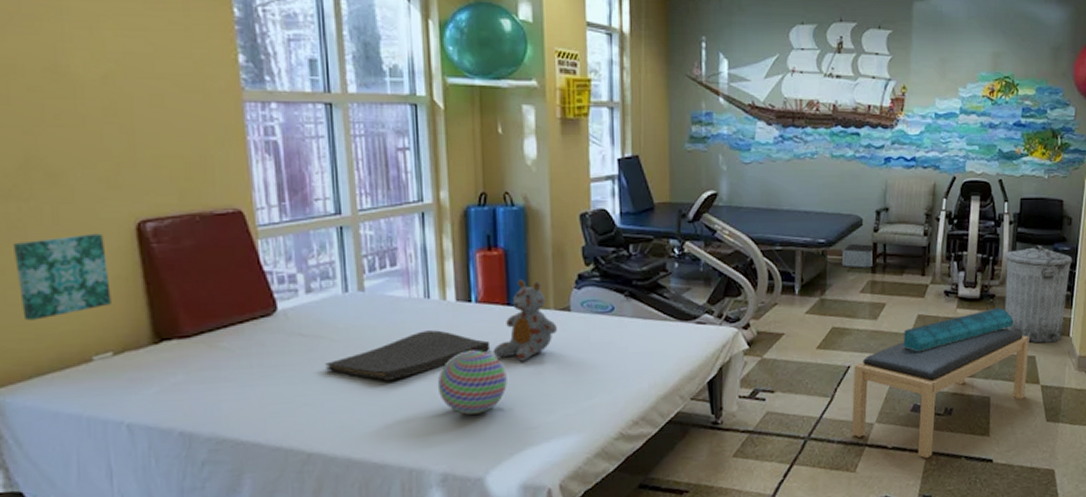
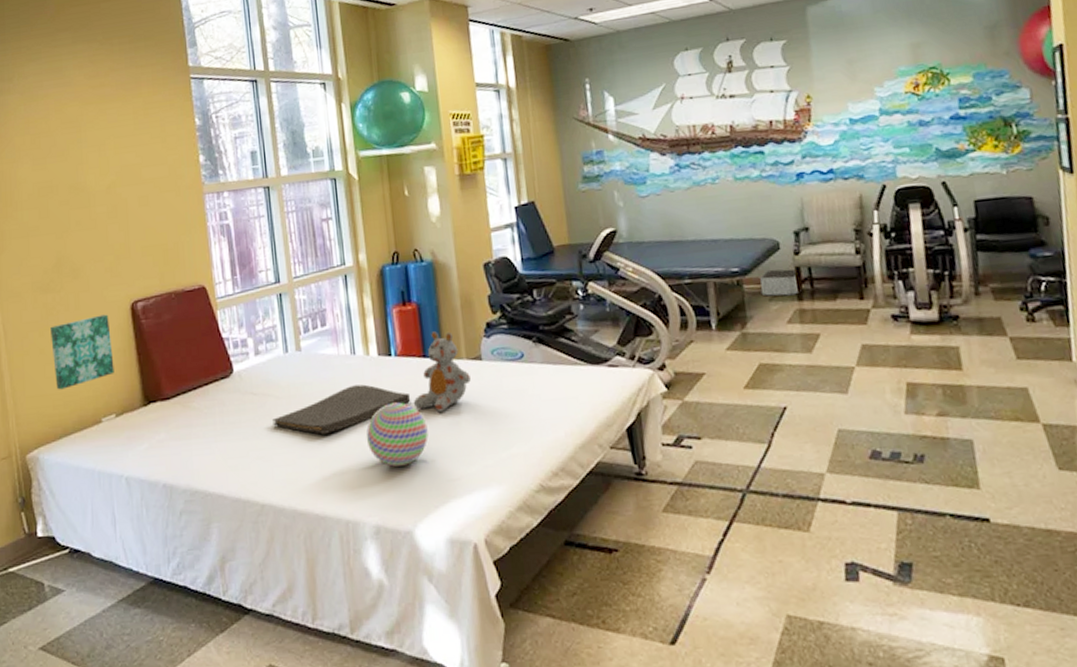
bench: present [851,328,1029,459] -> none [790,355,1022,517]
foam roller: present [903,308,1014,352] -> none [847,330,991,388]
trash can: present [1004,245,1072,343] -> none [964,253,1062,372]

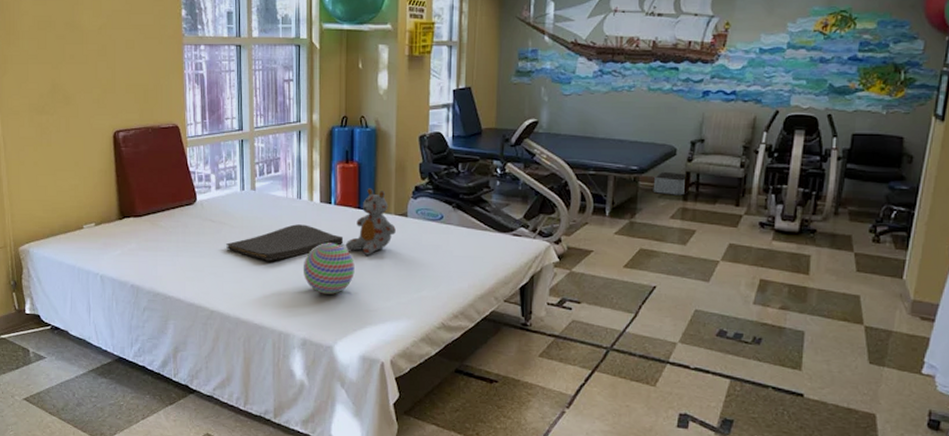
wall art: present [50,314,114,390] -> none [44,139,96,198]

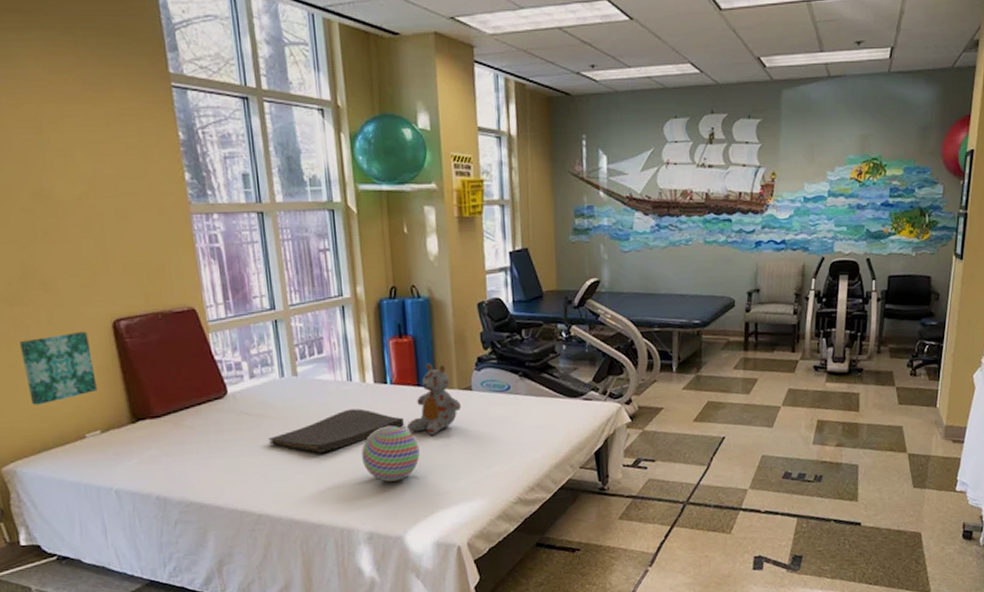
wall art: none [44,139,96,198] -> present [20,331,97,405]
storage bin: present [653,171,685,196] -> none [715,323,745,346]

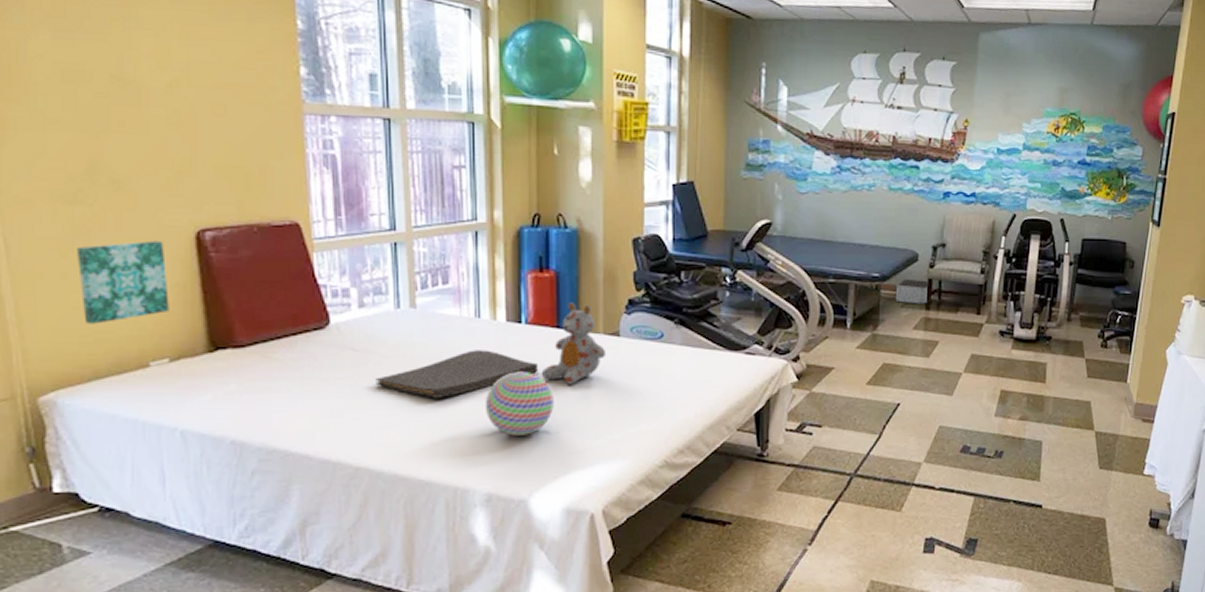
storage bin: none [715,323,745,346] -> present [895,278,927,304]

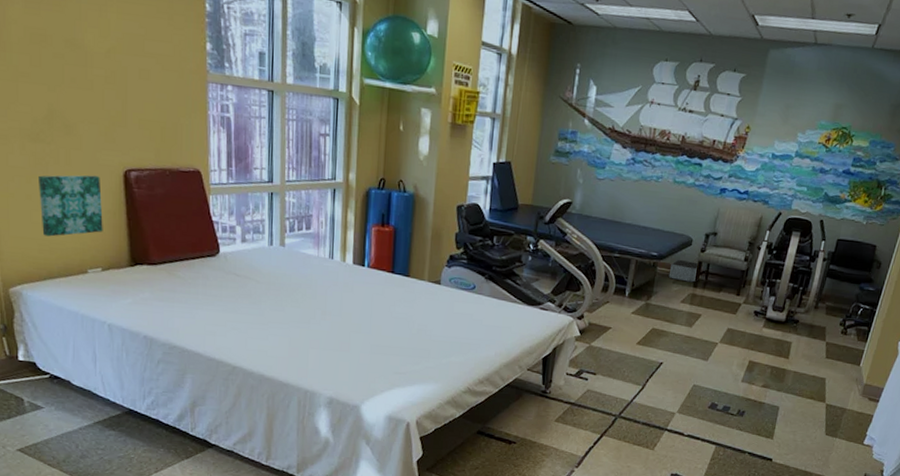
hand towel: present [376,350,539,398] -> none [251,284,376,320]
toy ball: present [484,371,554,436] -> none [332,304,386,356]
stuffed bear: present [542,302,605,385] -> none [378,253,428,320]

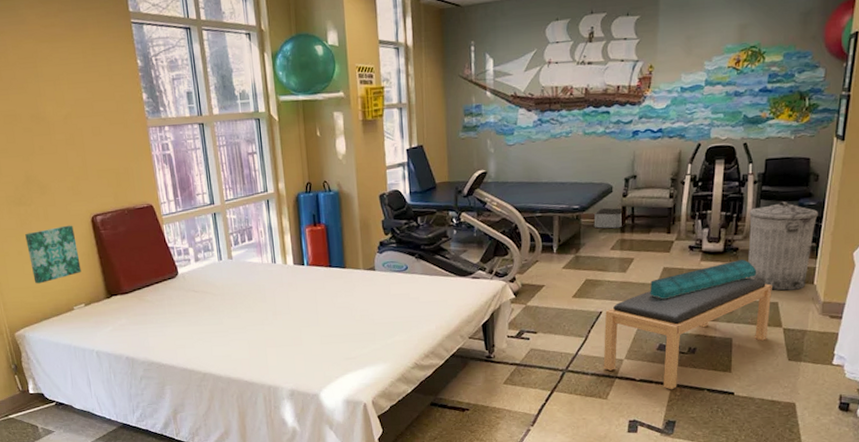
bench: none [655,349,823,449] -> present [603,277,772,390]
foam roller: none [710,332,812,360] -> present [650,259,757,300]
trash can: none [802,283,875,369] -> present [747,201,818,291]

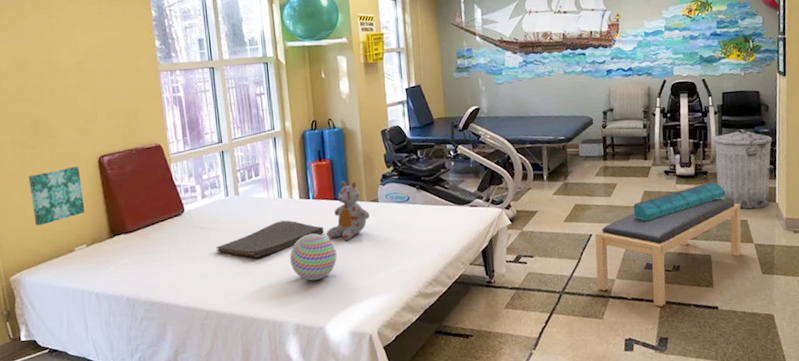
hand towel: none [211,286,319,323] -> present [216,220,325,258]
toy ball: none [284,301,332,348] -> present [289,233,337,281]
stuffed bear: none [321,247,366,309] -> present [327,181,370,241]

